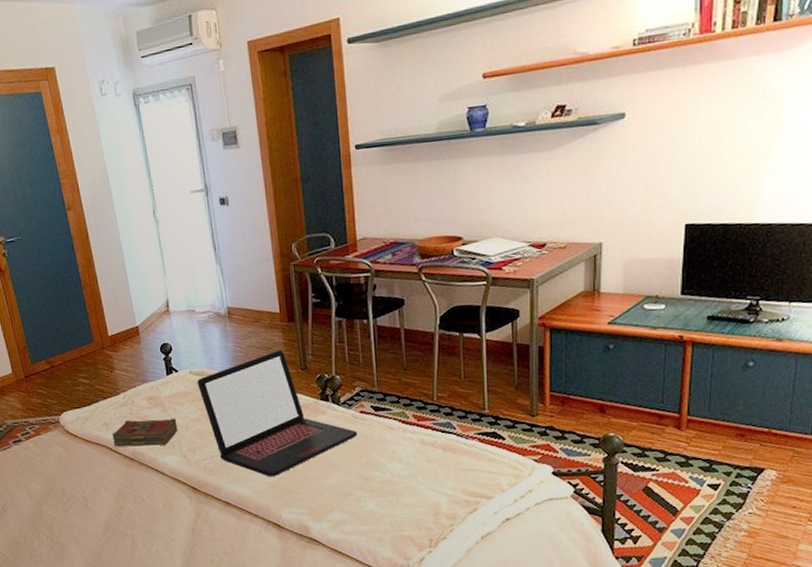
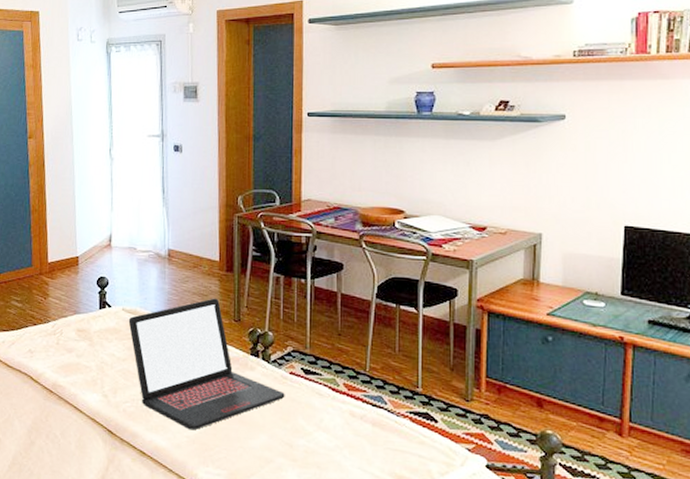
book: present [112,418,178,447] -> none [35,350,103,381]

